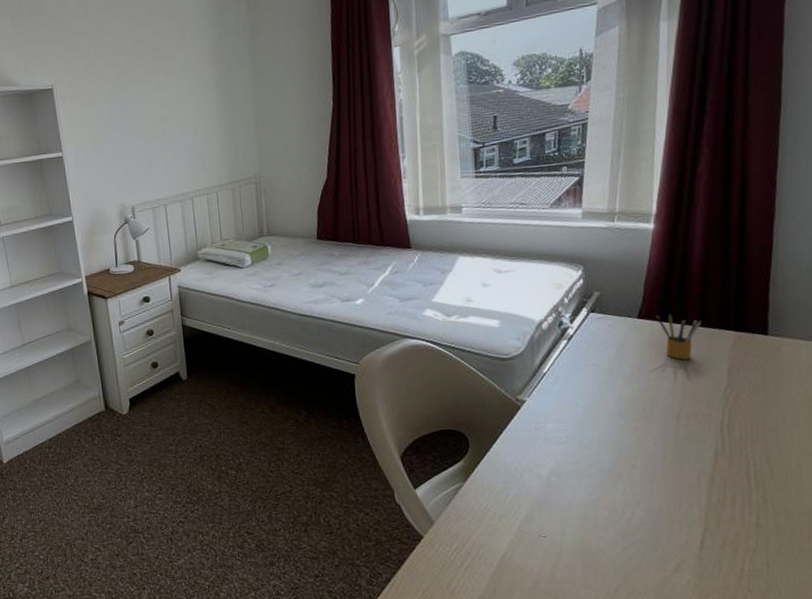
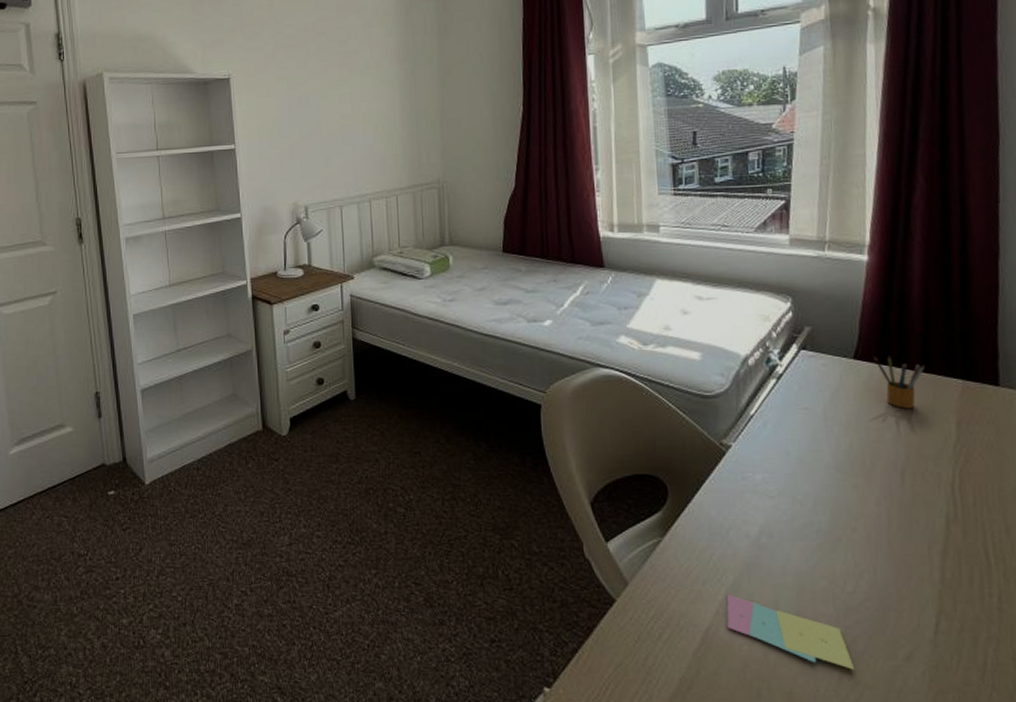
sticky notes: none [519,525,630,582] -> present [725,593,855,670]

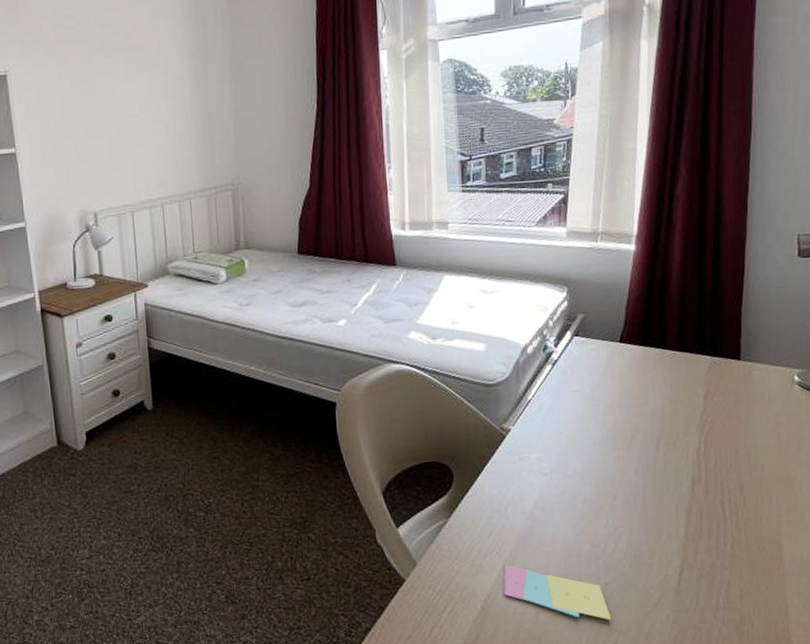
pencil box: present [873,356,925,408] -> none [636,338,680,385]

